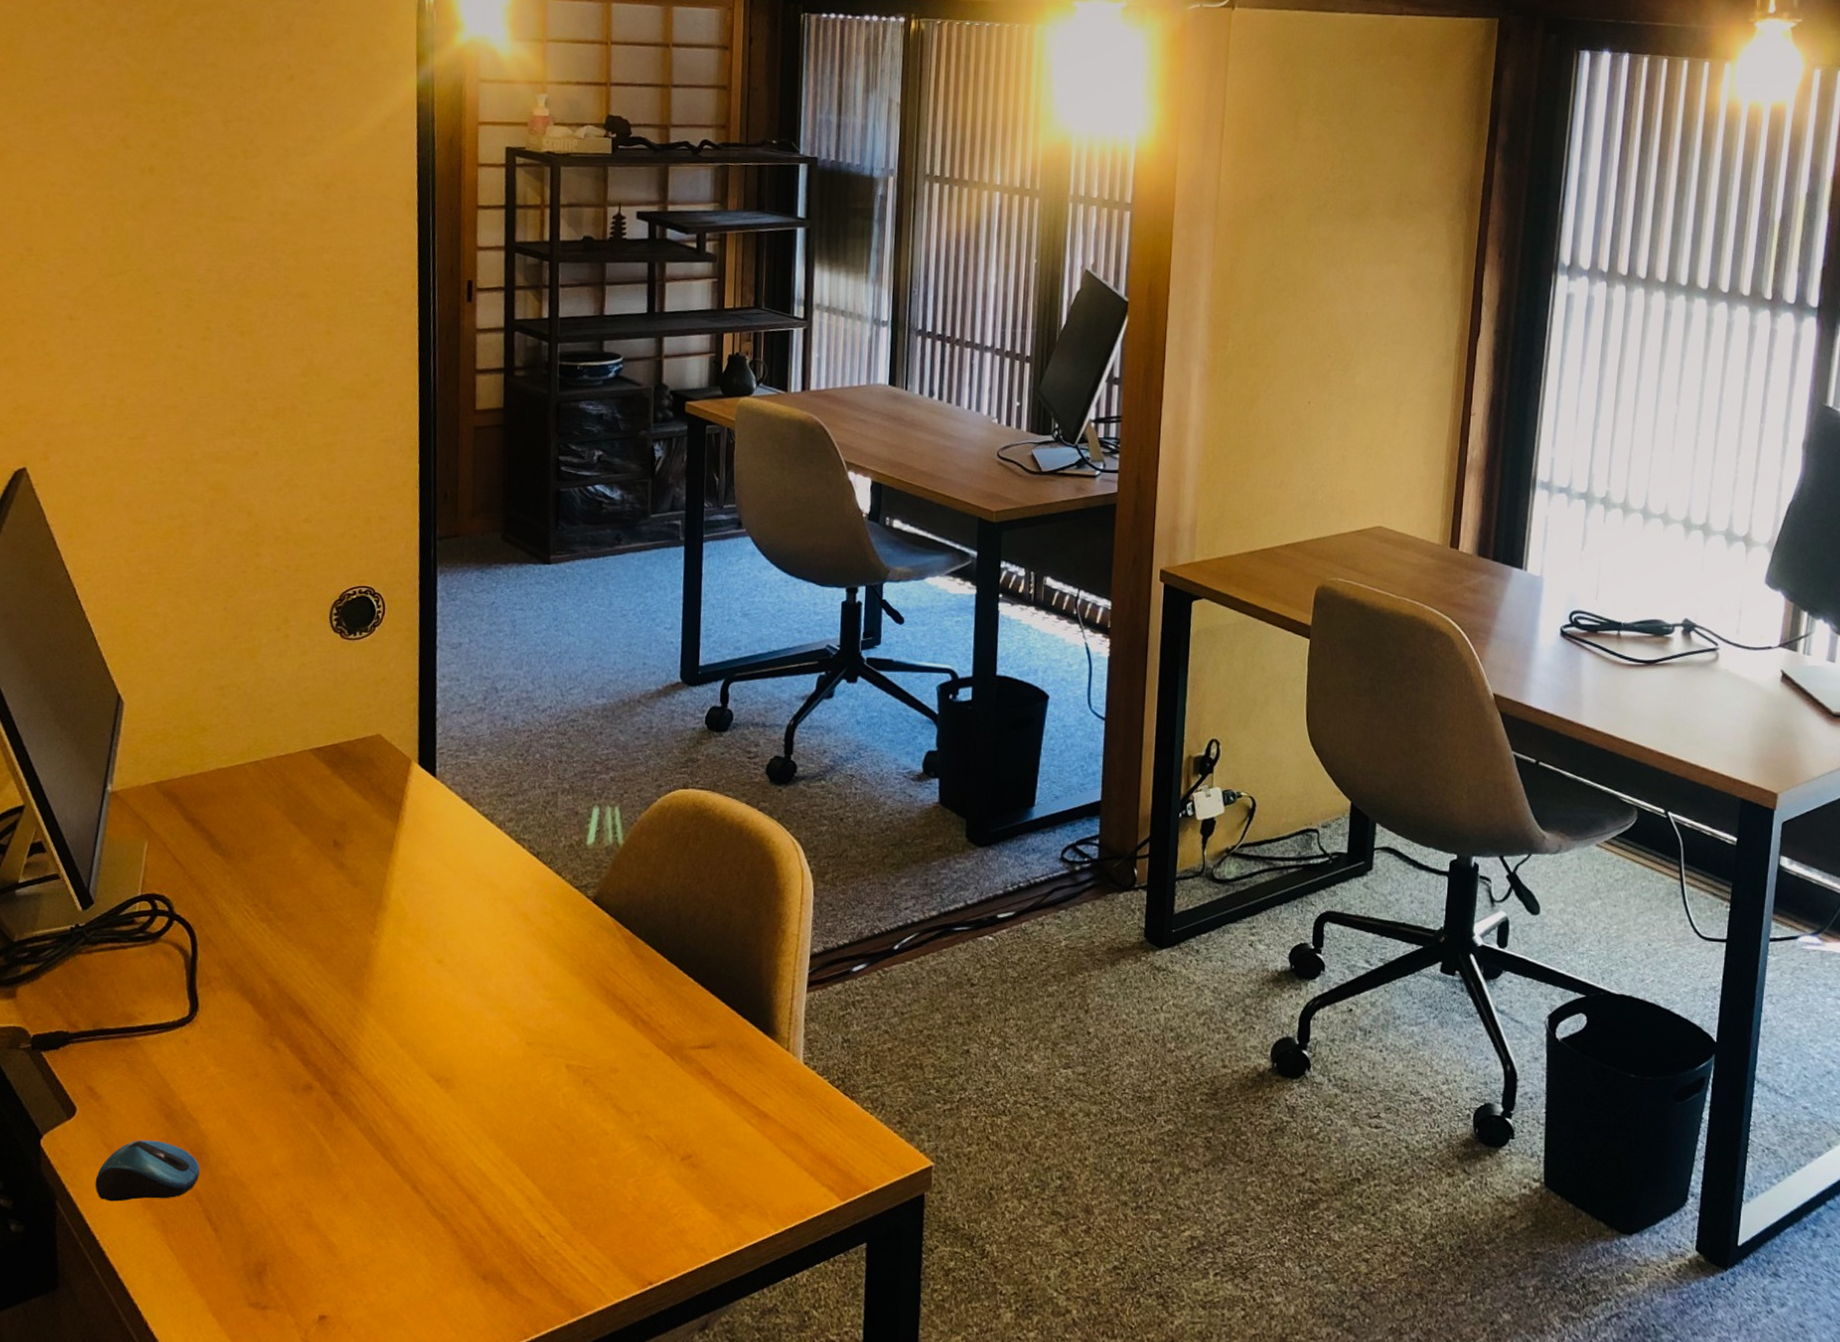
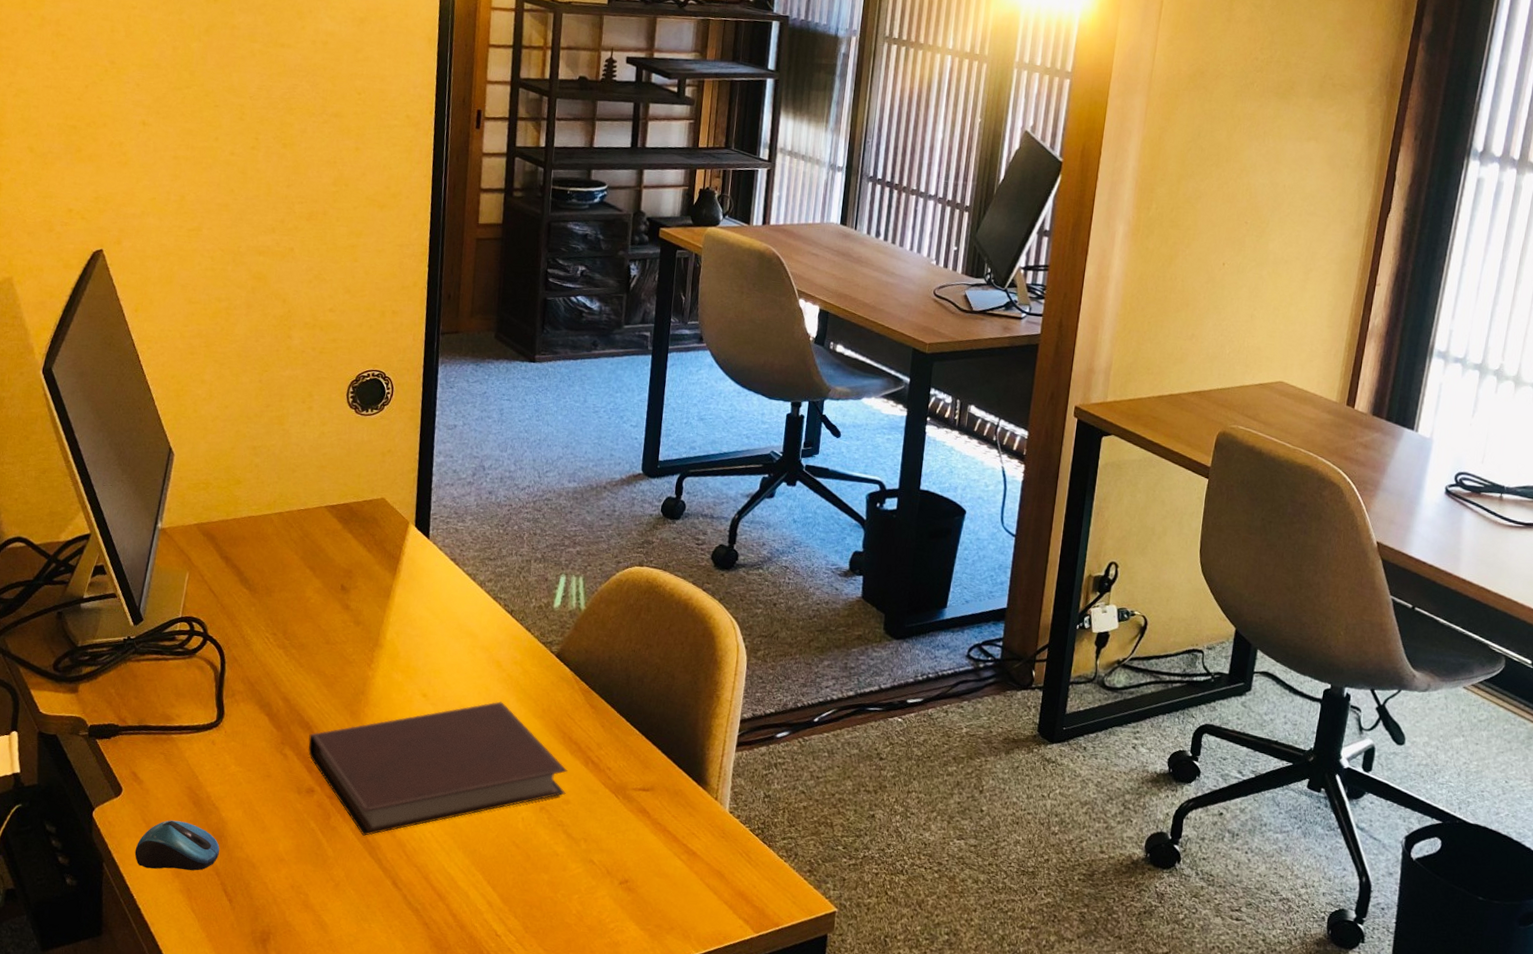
notebook: none [302,960,613,1135] -> present [307,701,568,836]

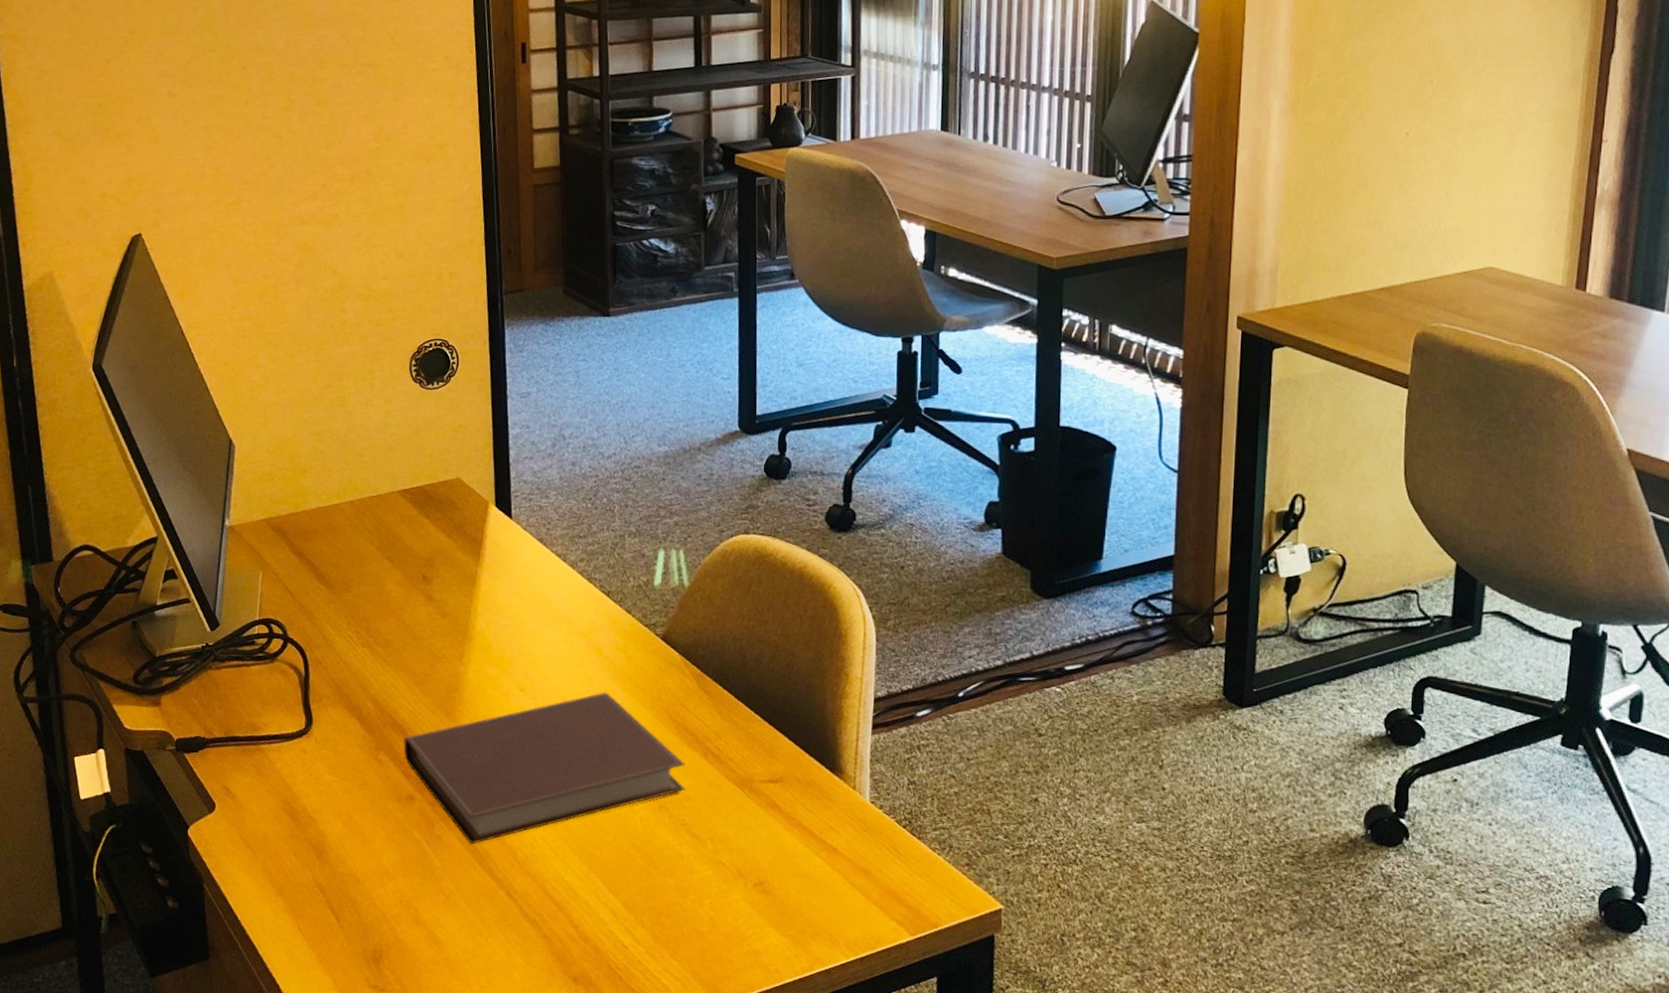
computer mouse: present [134,820,220,871] -> none [234,835,321,889]

